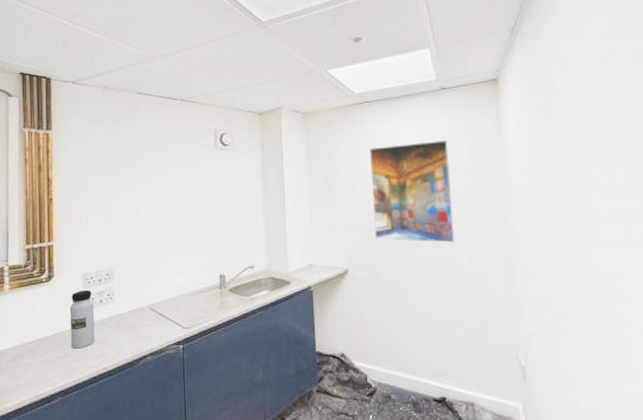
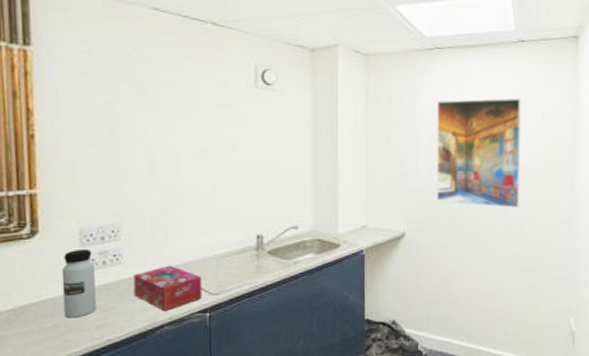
tissue box: none [123,302,177,343] -> present [133,265,203,311]

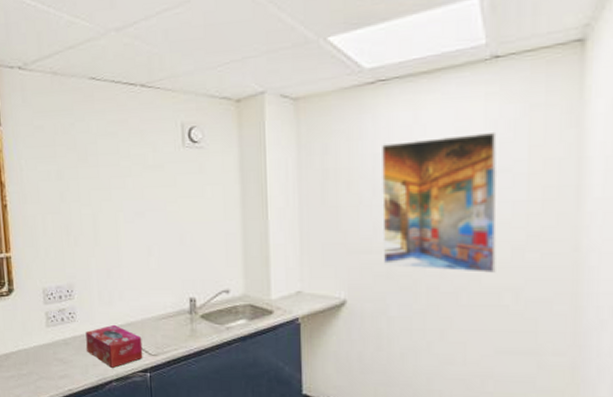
water bottle: present [61,248,96,318] -> none [31,306,58,368]

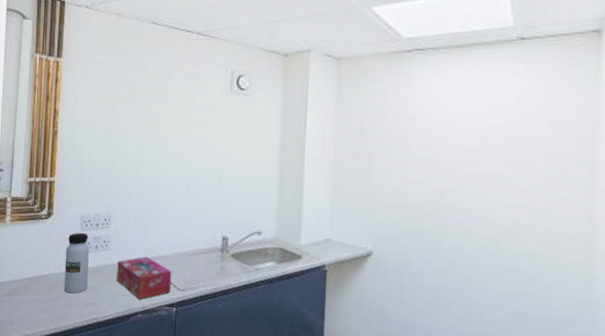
water bottle: none [31,306,58,368] -> present [63,232,89,294]
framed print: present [382,131,497,273] -> none [409,105,520,237]

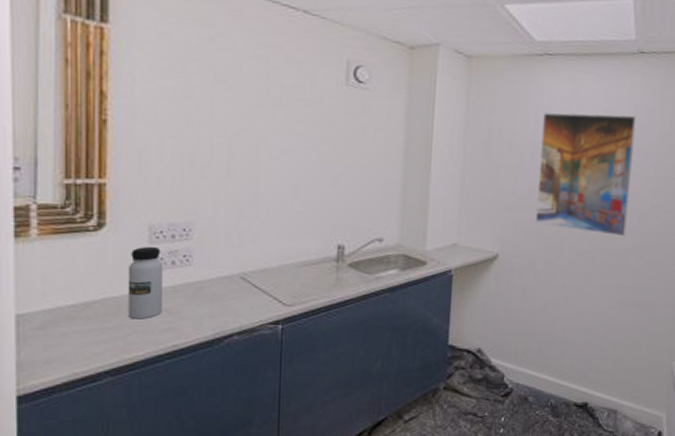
tissue box: present [116,256,172,300] -> none [203,270,276,319]
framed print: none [409,105,520,237] -> present [535,112,637,236]

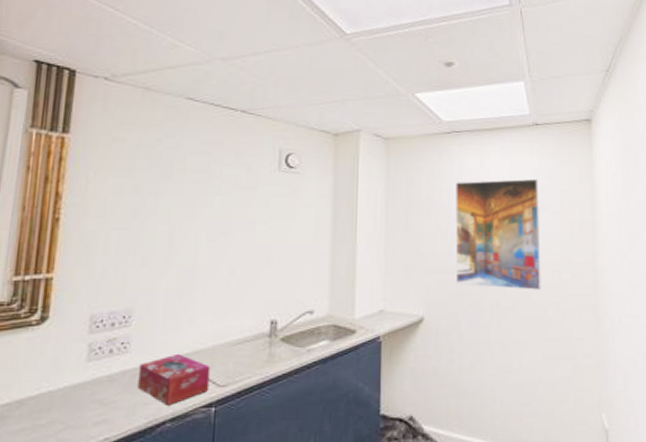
water bottle: present [127,246,163,319] -> none [61,335,101,414]
tissue box: none [203,270,276,319] -> present [138,353,211,405]

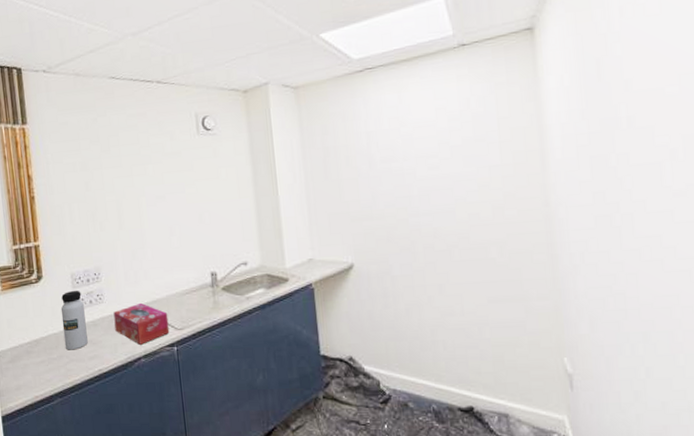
water bottle: none [61,335,101,414] -> present [60,290,88,350]
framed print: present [455,178,541,290] -> none [374,107,481,231]

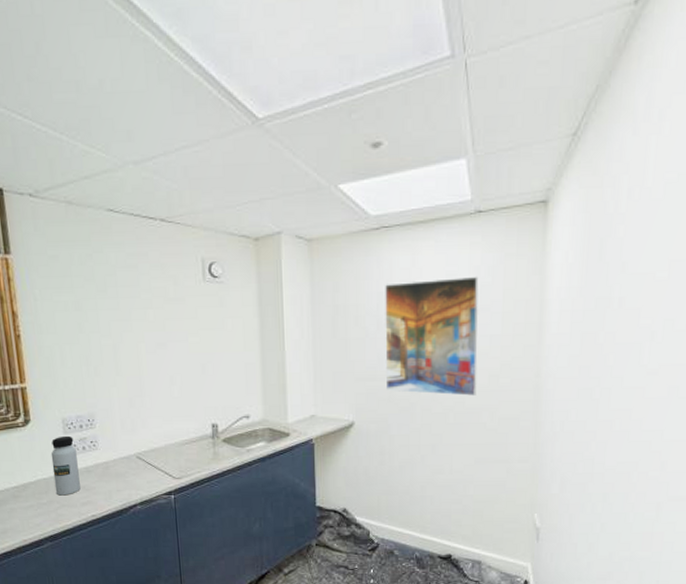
tissue box: present [113,302,170,345] -> none [108,451,167,492]
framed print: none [374,107,481,231] -> present [385,276,479,396]

